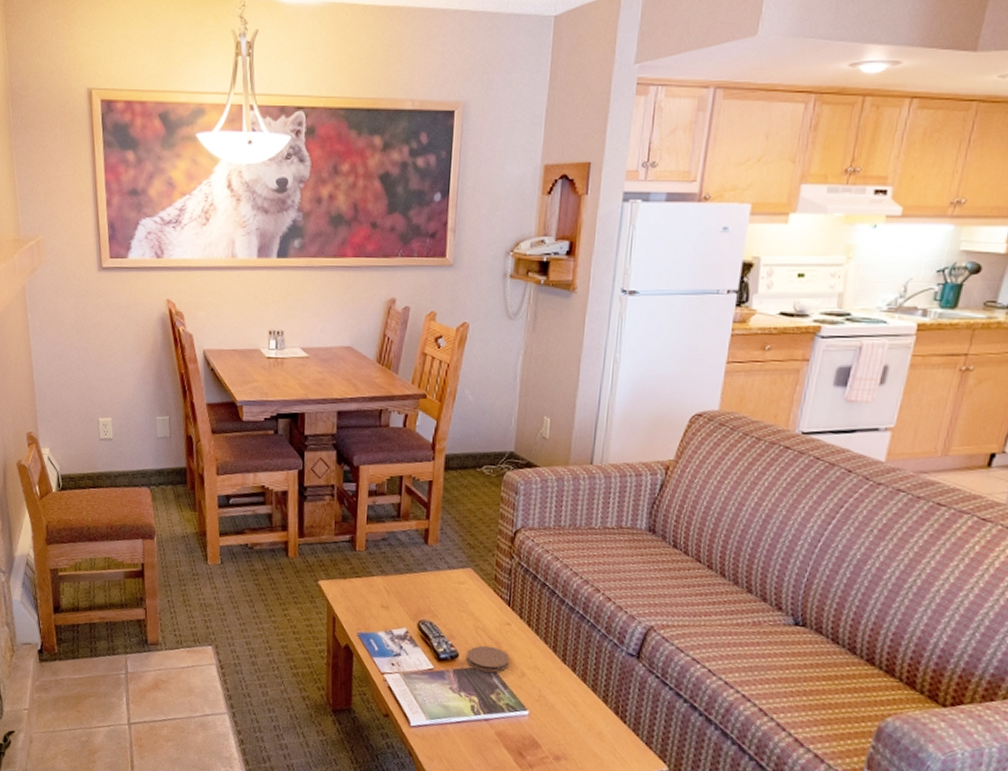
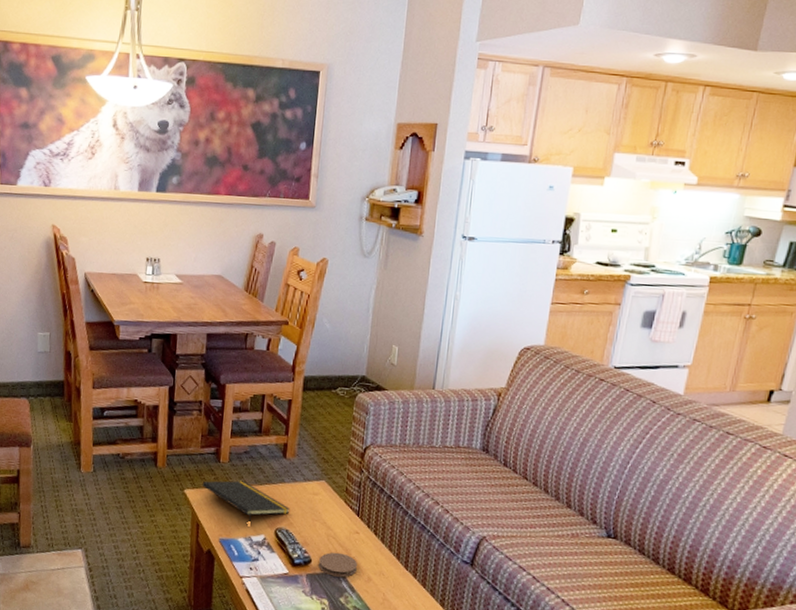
notepad: none [337,570,434,614] -> present [202,480,291,522]

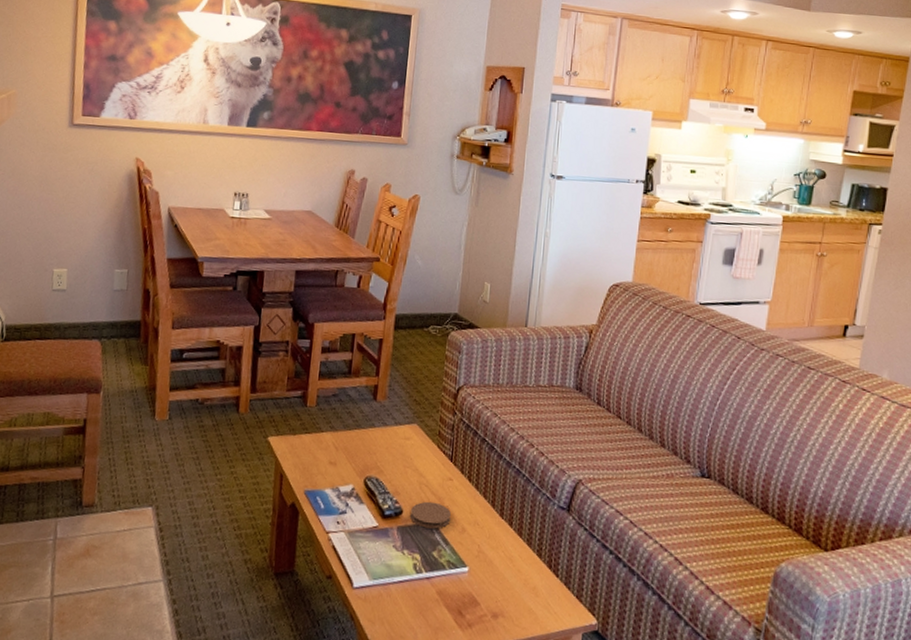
notepad: present [202,480,291,522] -> none [287,426,381,470]

